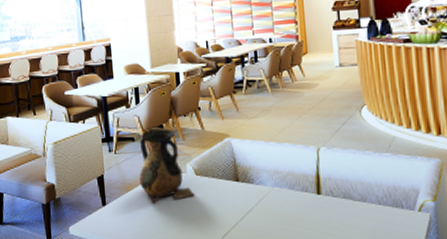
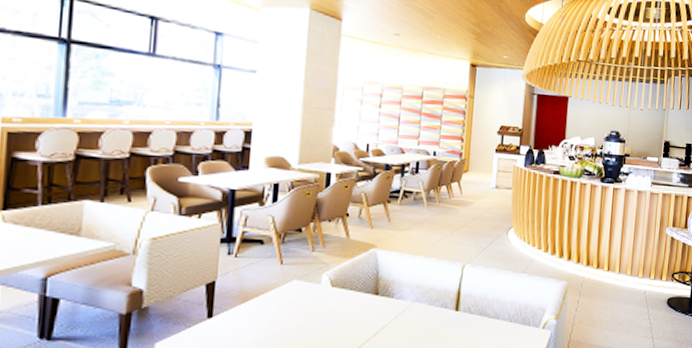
vase: present [139,128,195,203] -> none [261,232,327,316]

